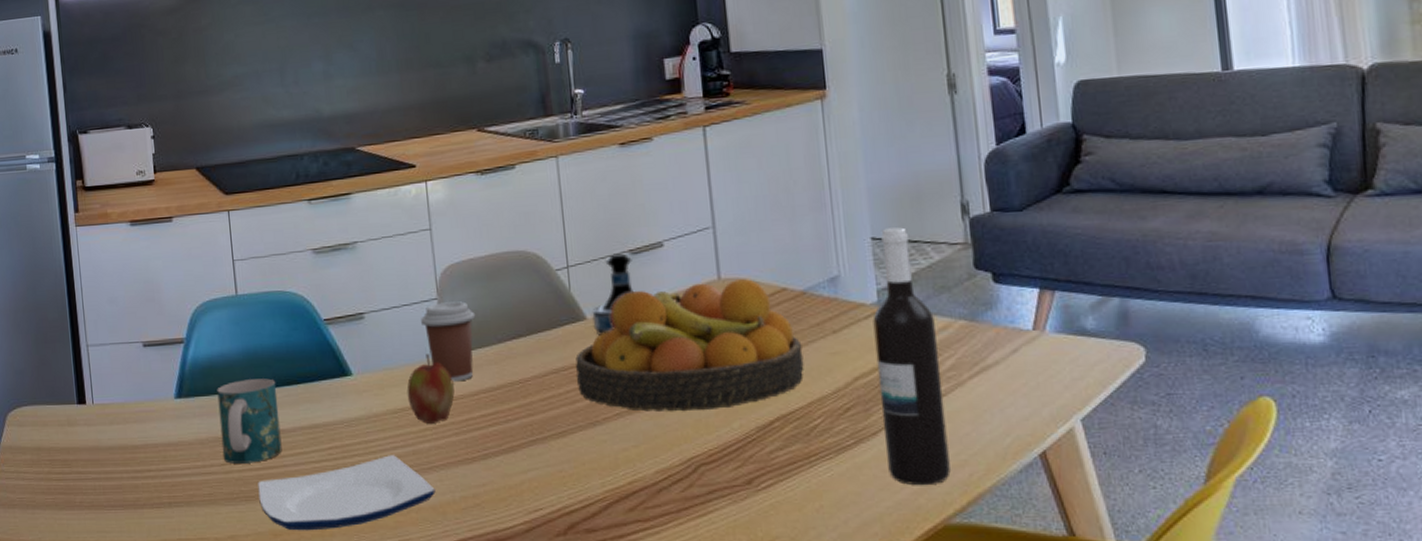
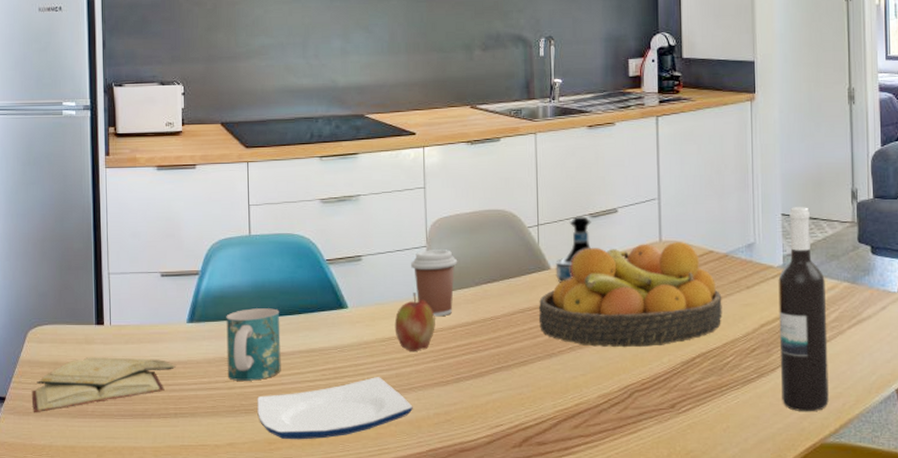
diary: none [15,440,166,506] -> present [31,357,176,413]

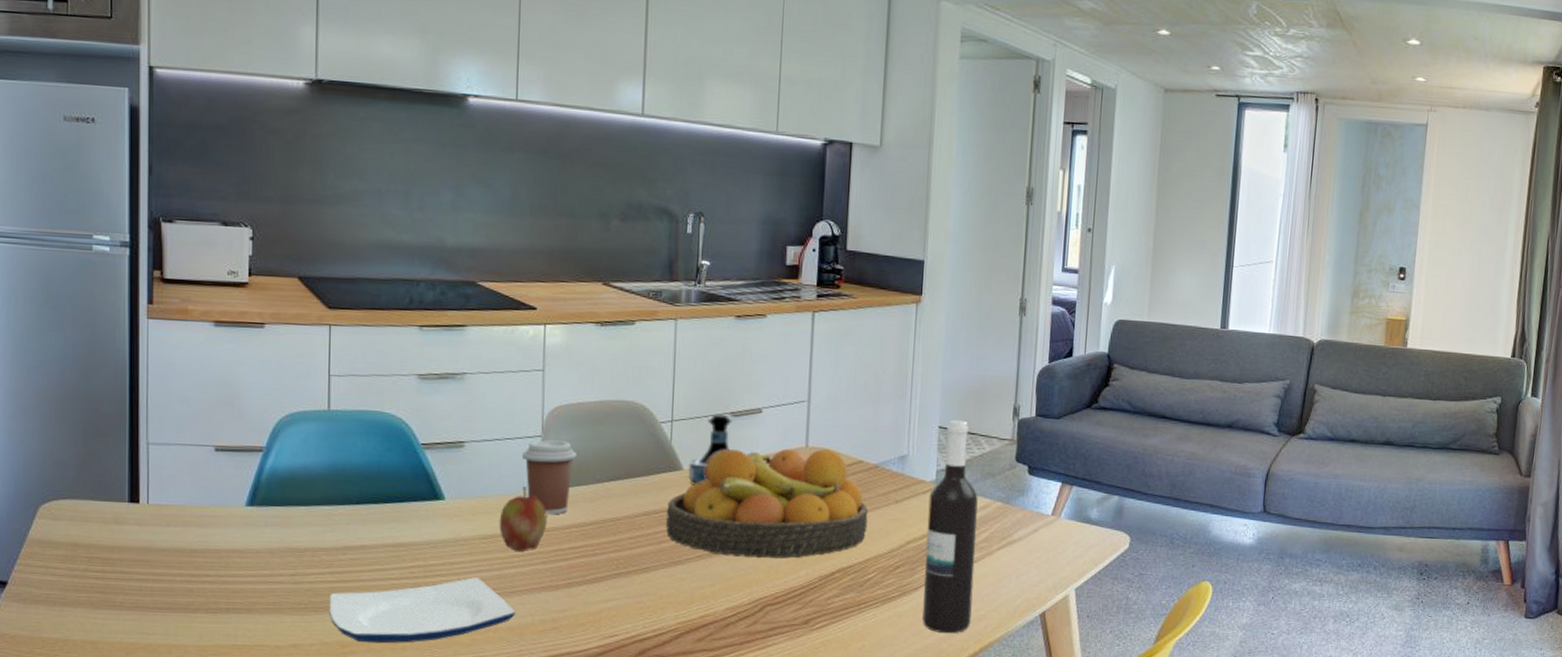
diary: present [31,357,176,413] -> none [42,539,230,602]
mug: present [226,308,281,381] -> none [294,494,362,576]

